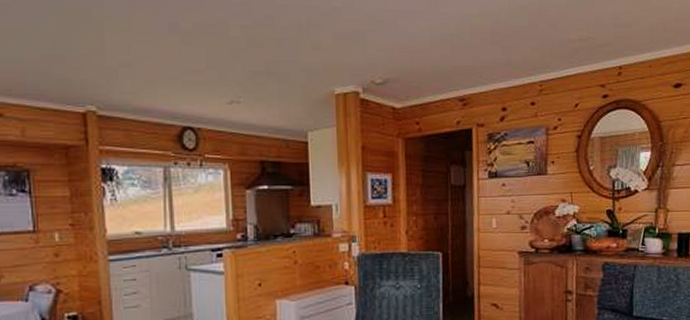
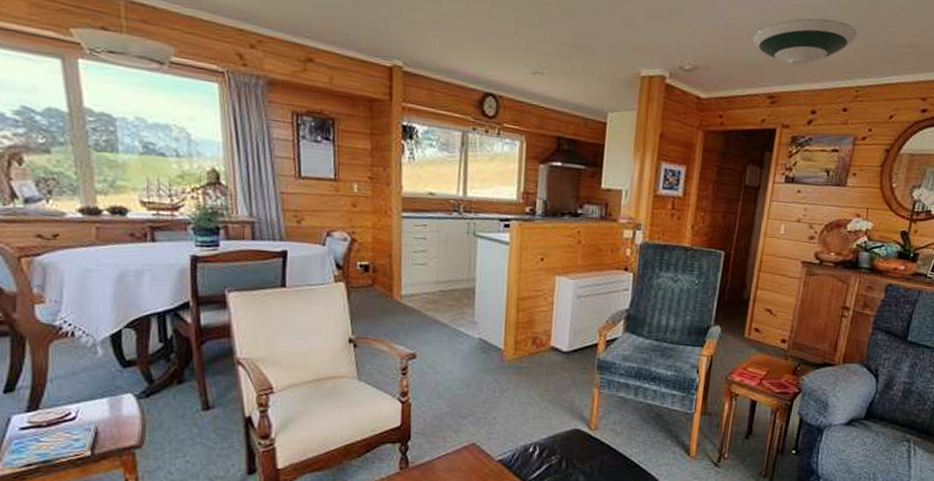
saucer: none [435,24,532,69] -> present [751,18,858,67]

